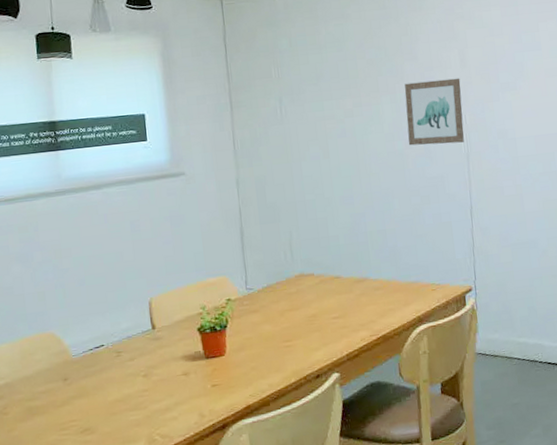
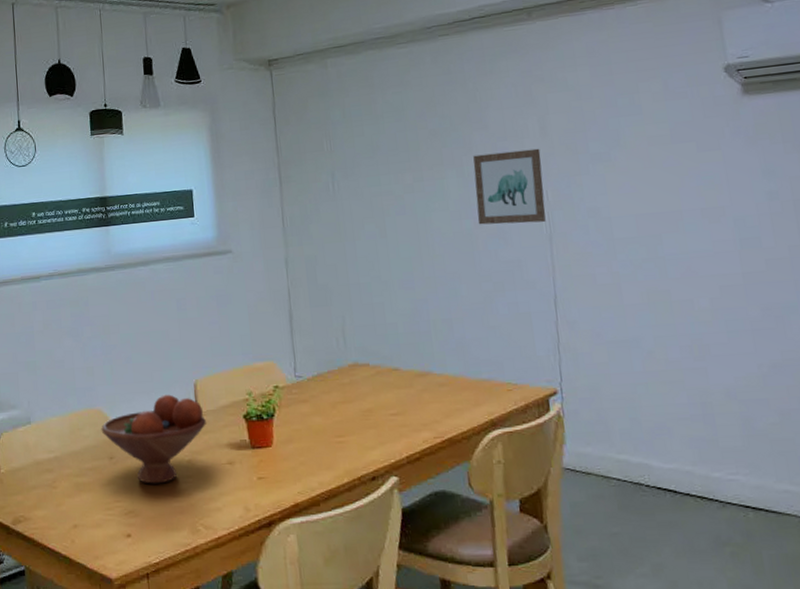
fruit bowl: none [54,313,161,401] -> present [101,394,206,484]

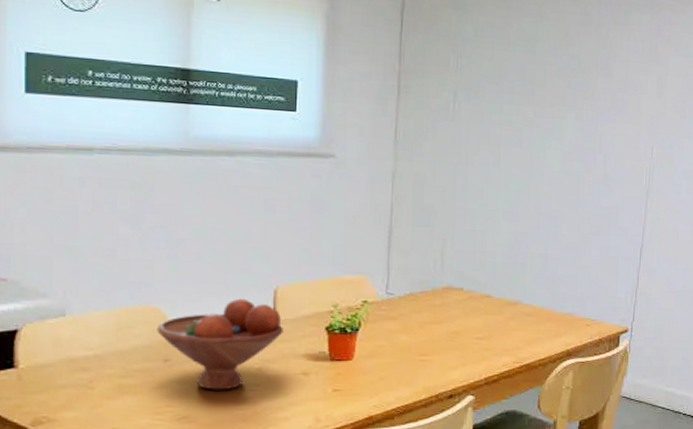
wall art: present [473,148,546,225] -> none [587,101,654,176]

